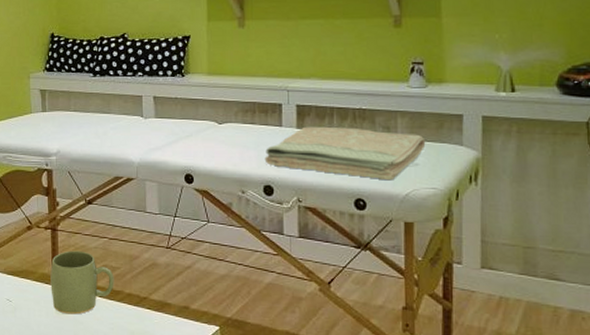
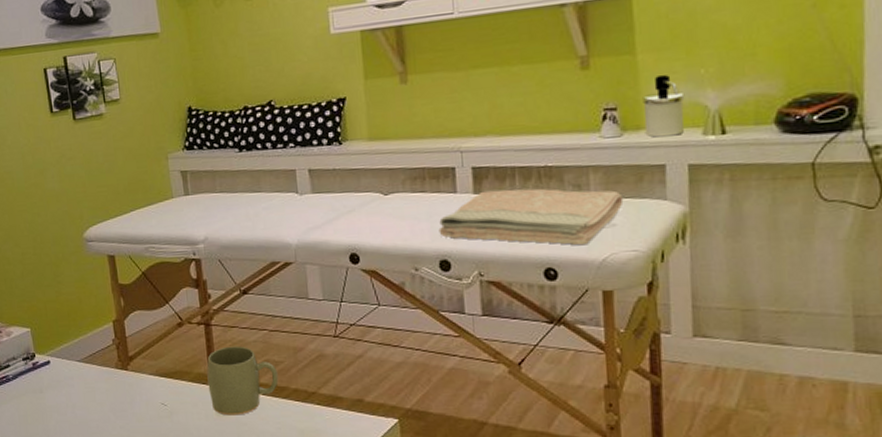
soap dispenser: none [445,37,481,90] -> present [642,75,685,138]

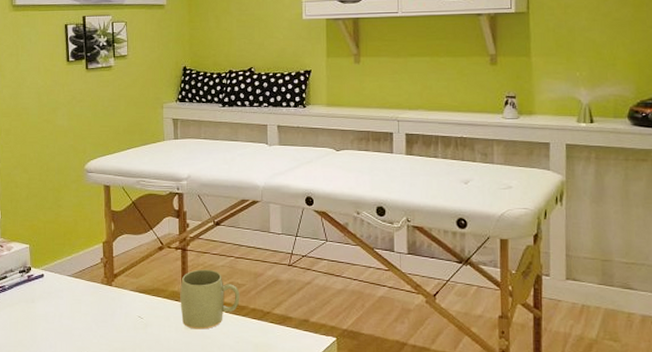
towel: present [438,188,624,246] -> none [377,153,518,202]
soap dispenser: present [642,75,685,138] -> none [534,75,565,121]

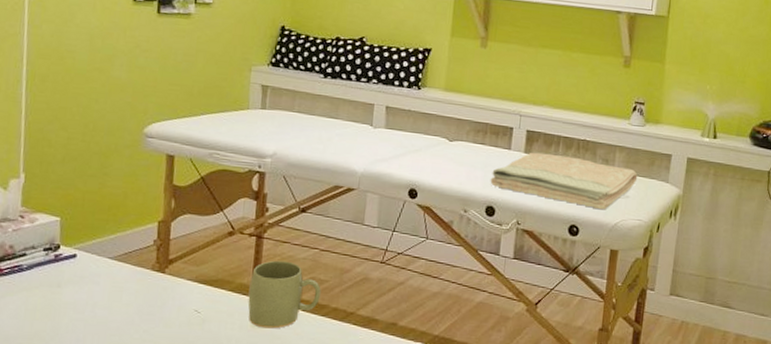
towel: none [377,153,518,202] -> present [490,152,638,210]

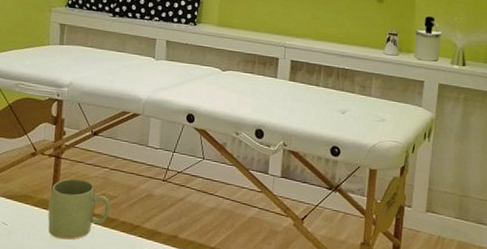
towel: present [490,152,638,210] -> none [259,80,393,133]
soap dispenser: none [661,84,693,134] -> present [413,16,443,62]

